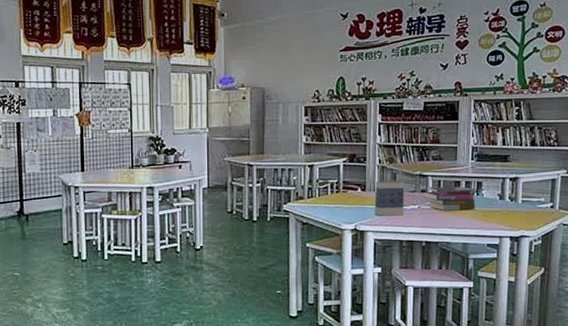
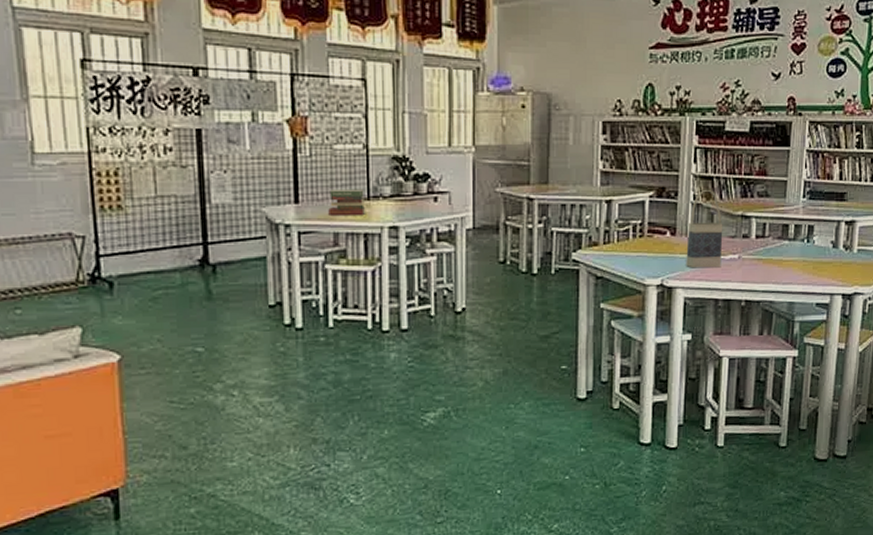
books: none [104,160,131,180] -> present [328,188,366,215]
books: present [424,186,476,210] -> none [746,231,805,261]

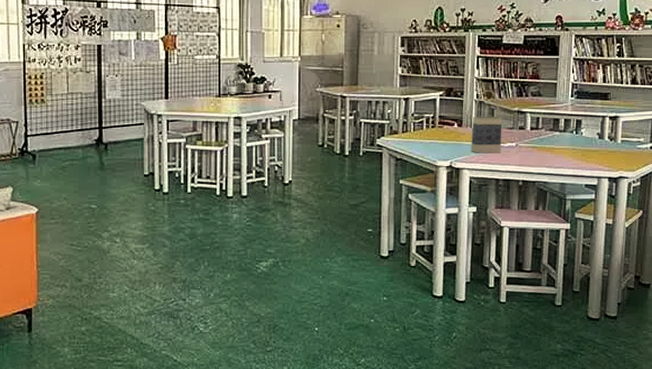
books: present [328,188,366,215] -> none [190,88,217,108]

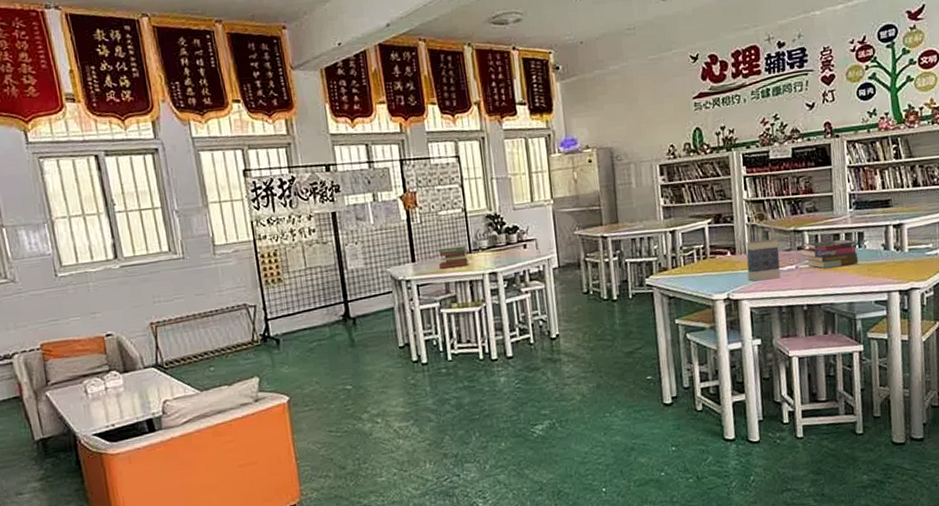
books: none [190,88,217,108] -> present [438,244,470,269]
books: none [522,124,575,149] -> present [801,239,859,268]

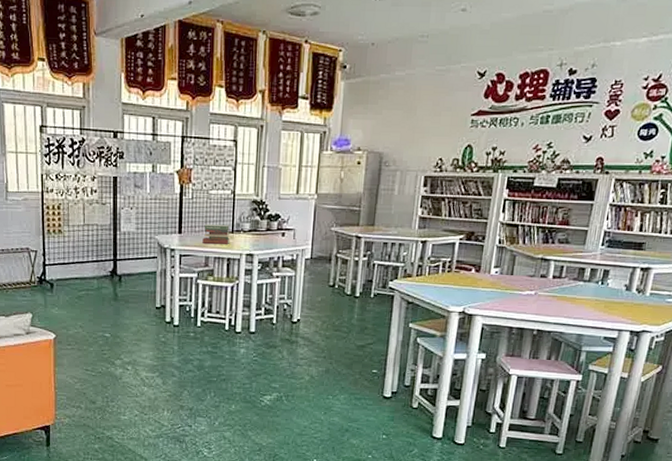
bag: present [745,211,781,282] -> none [486,235,524,301]
books: present [801,239,859,268] -> none [543,272,600,300]

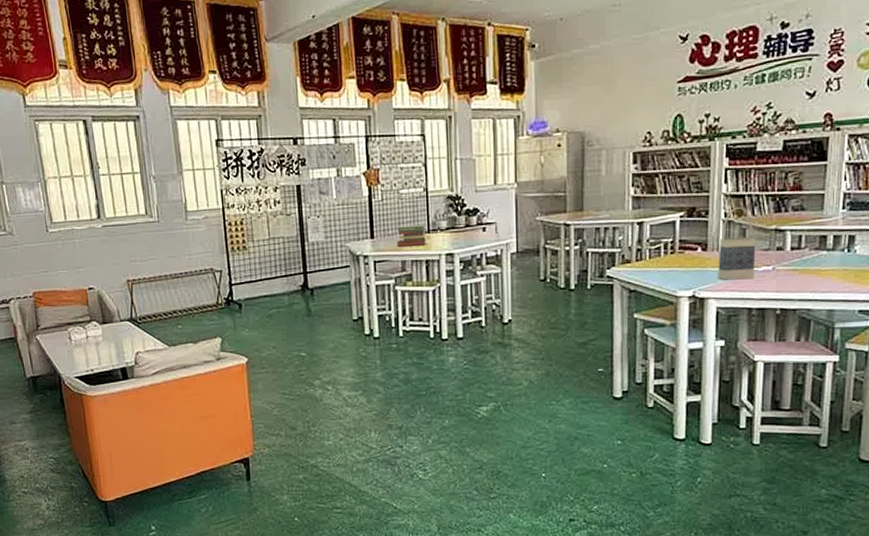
bag: none [486,235,524,301] -> present [718,206,756,280]

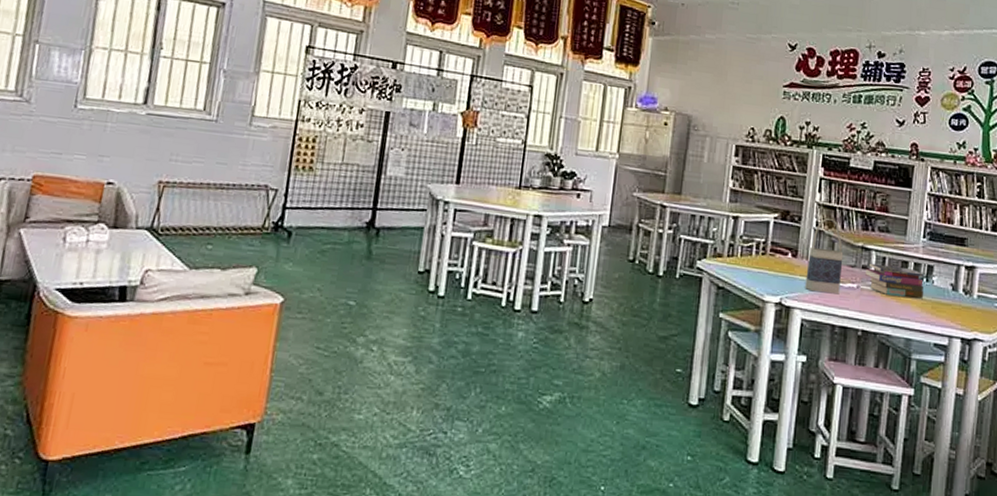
books: present [397,224,427,247] -> none [483,175,517,202]
books: none [781,242,846,271] -> present [865,263,924,299]

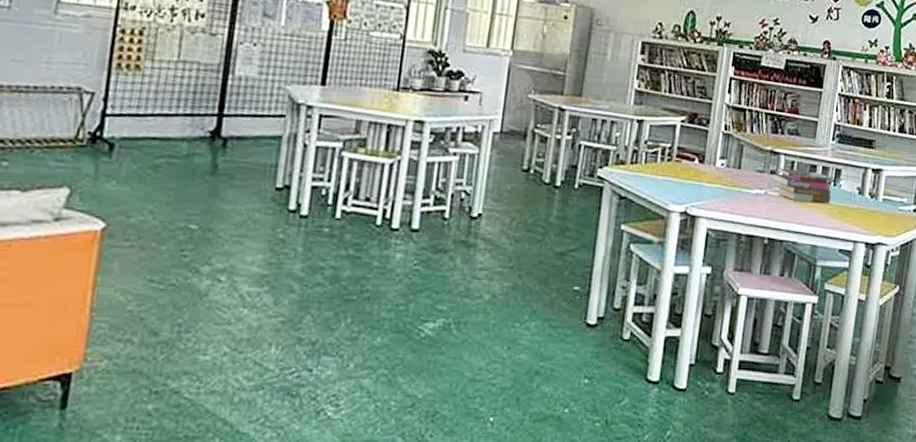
bag: present [805,217,844,295] -> none [711,120,752,202]

